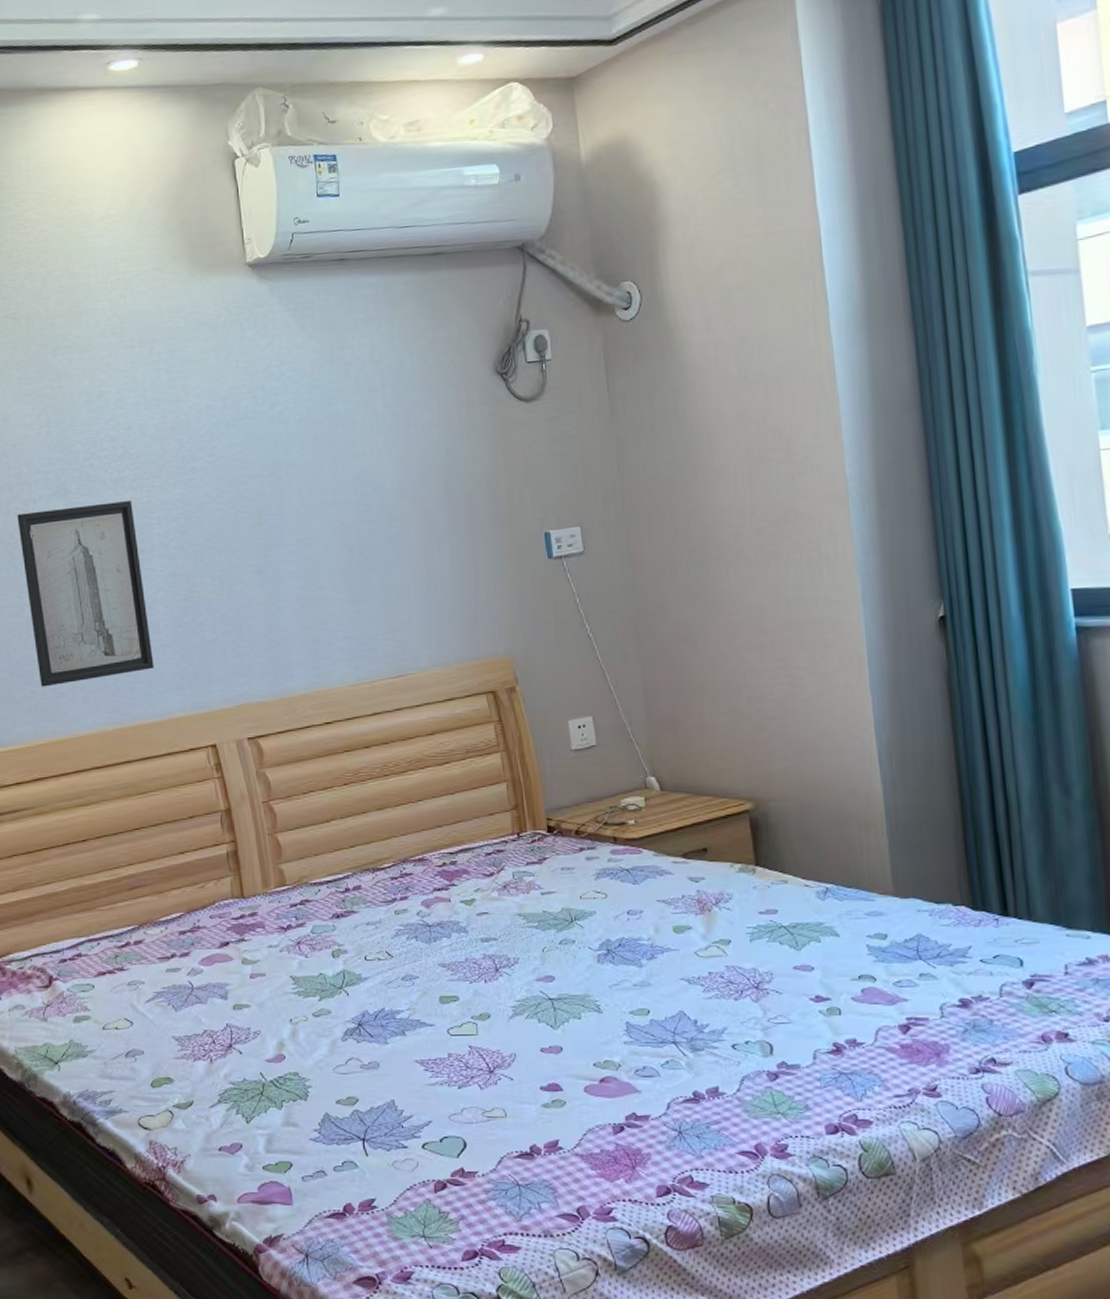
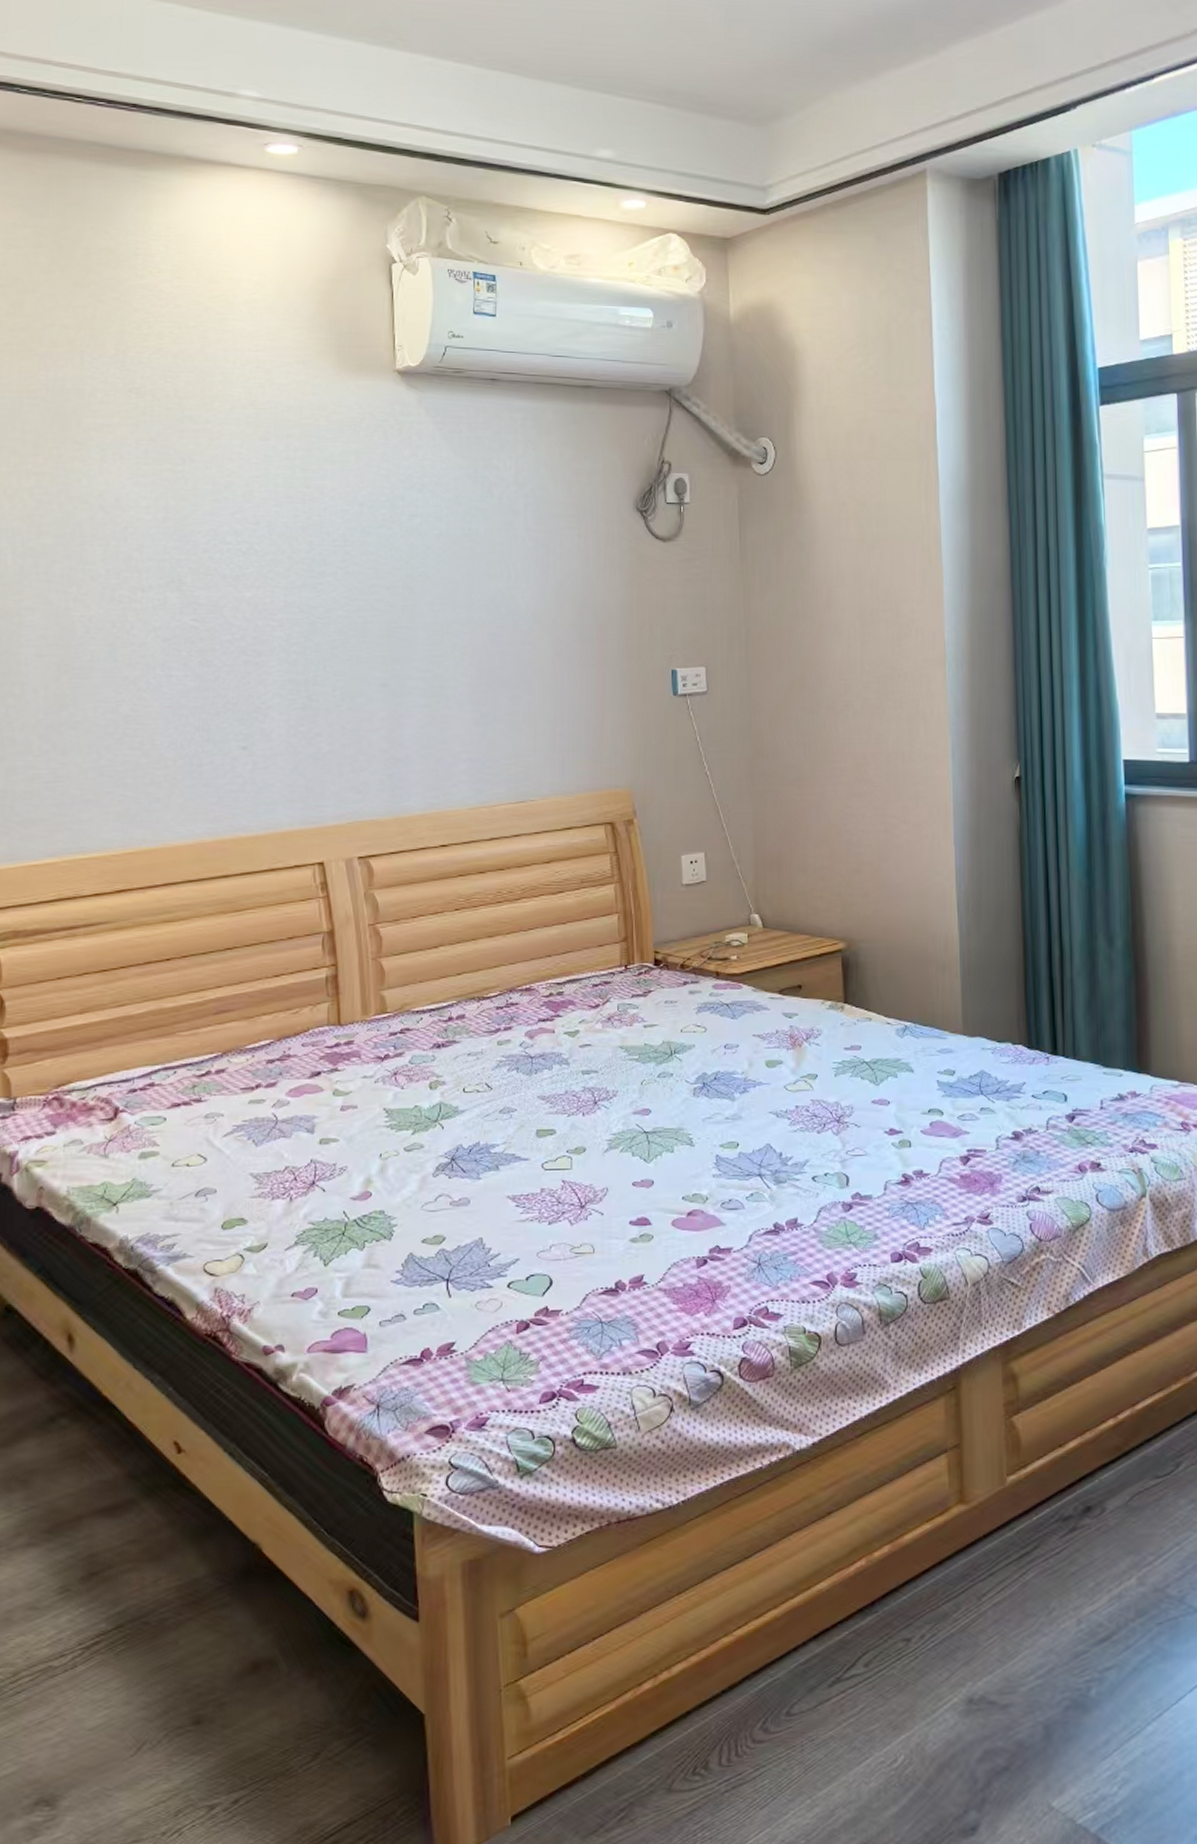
wall art: present [17,500,154,687] -> none [122,598,263,791]

